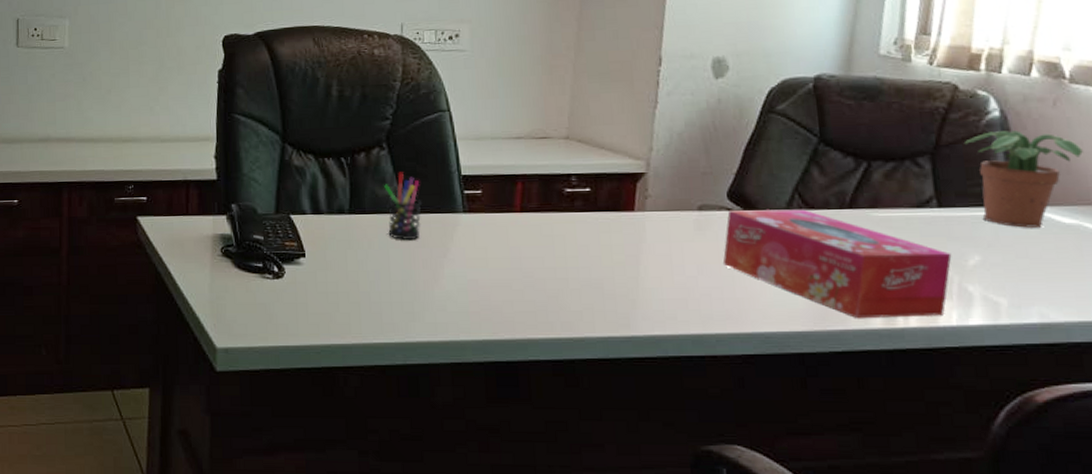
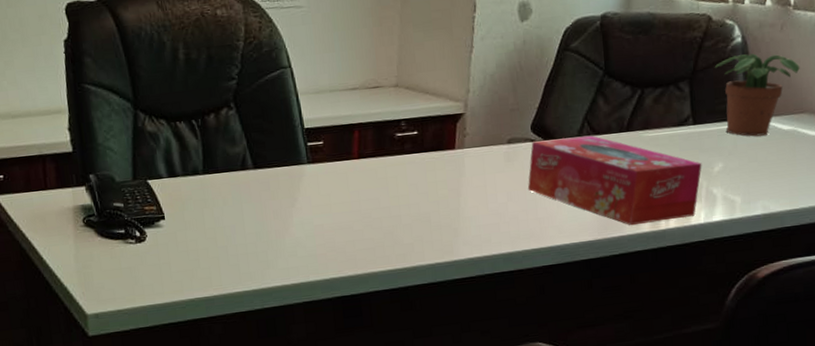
pen holder: present [384,172,422,240] -> none [234,129,270,194]

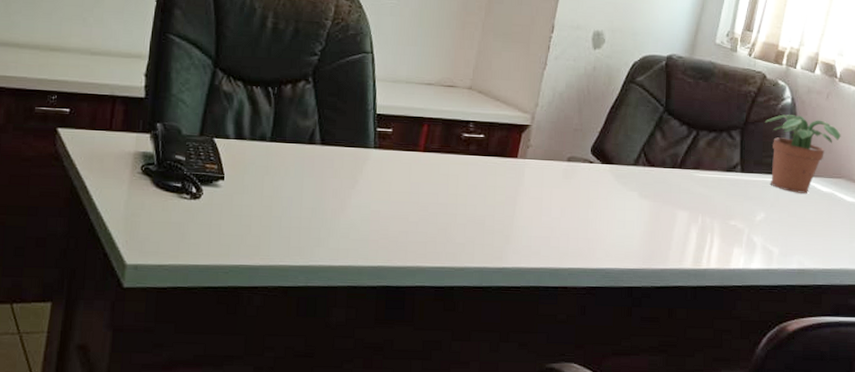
tissue box: present [527,135,702,225] -> none [581,162,746,260]

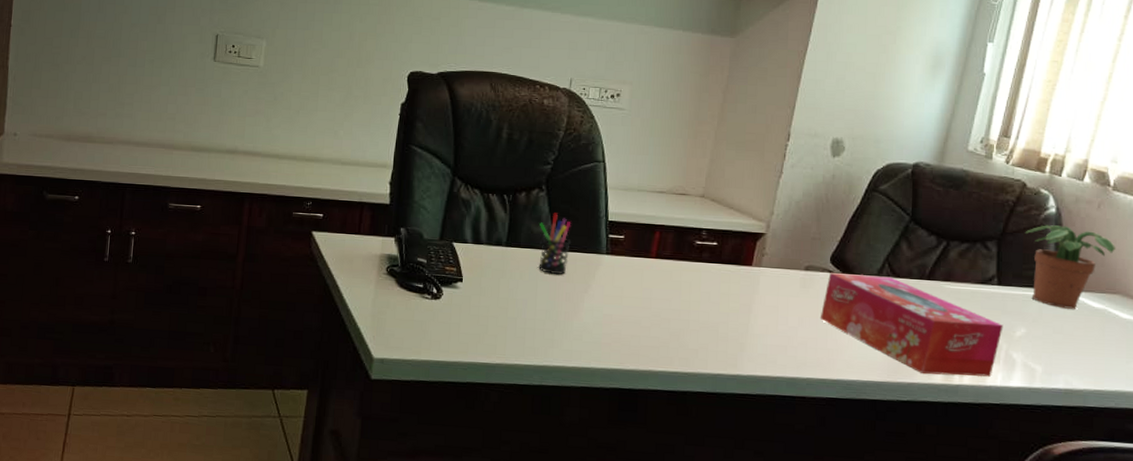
pen holder: none [304,106,339,171] -> present [538,212,572,275]
tissue box: none [581,162,746,260] -> present [819,272,1003,377]

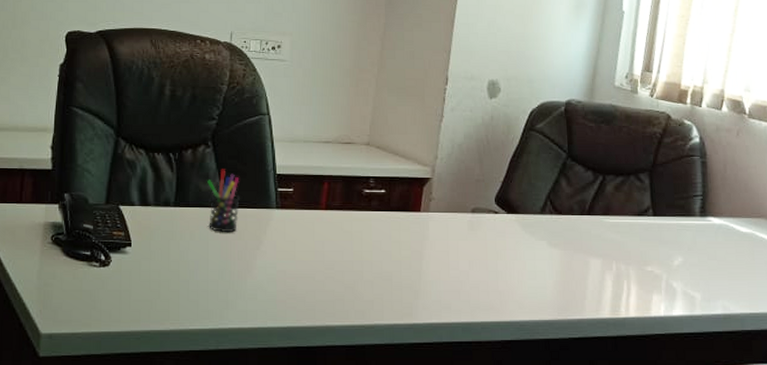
tissue box: present [819,272,1003,377] -> none [489,213,662,309]
potted plant: present [1025,225,1115,309] -> none [673,154,756,235]

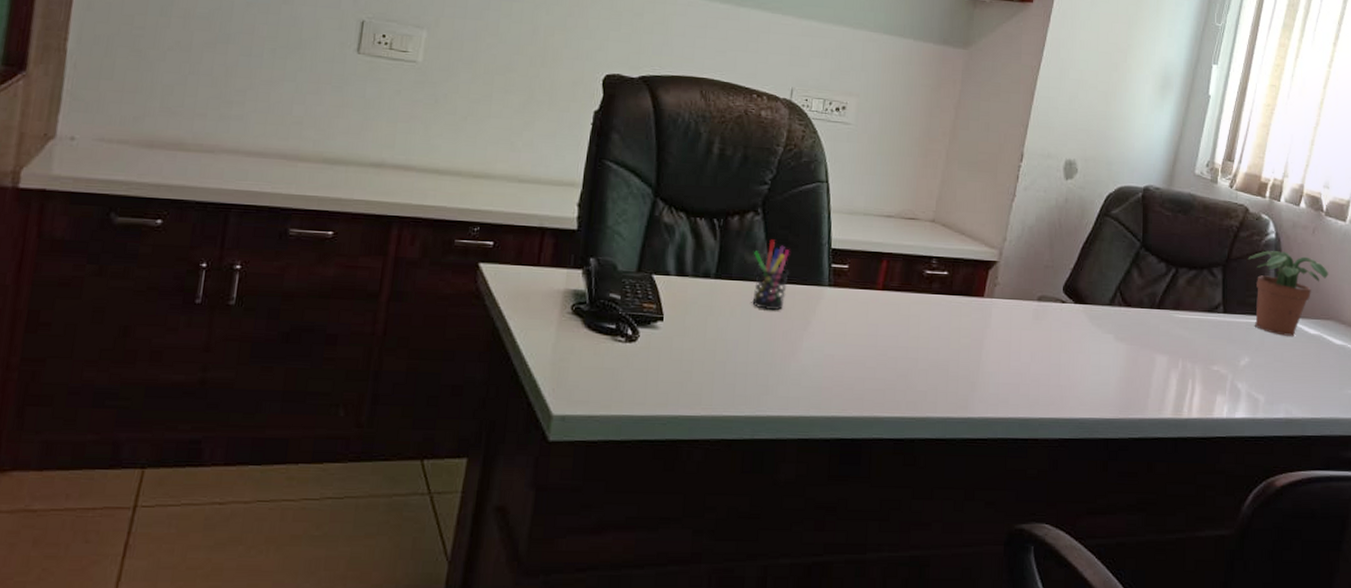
potted plant: none [673,154,756,235] -> present [1247,250,1328,336]

